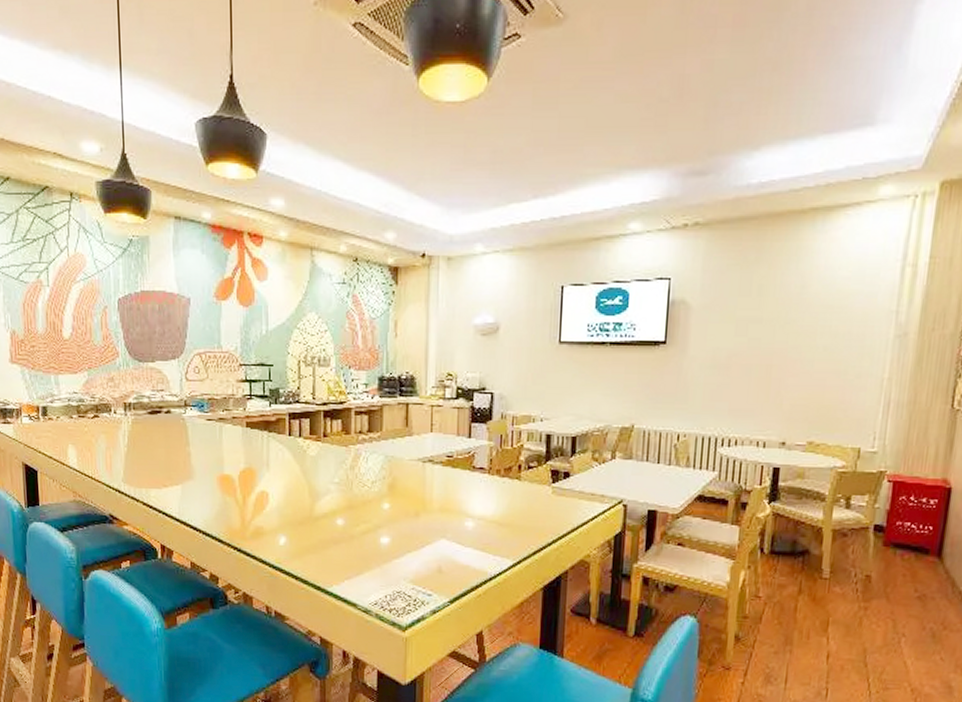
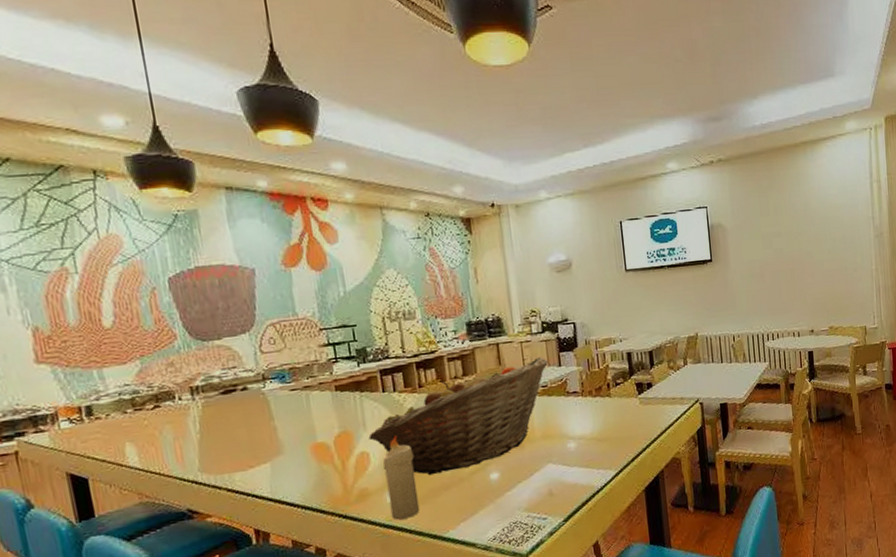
fruit basket: none [270,424,457,527] -> present [368,356,548,476]
candle: none [279,481,310,565] -> present [382,435,420,520]

